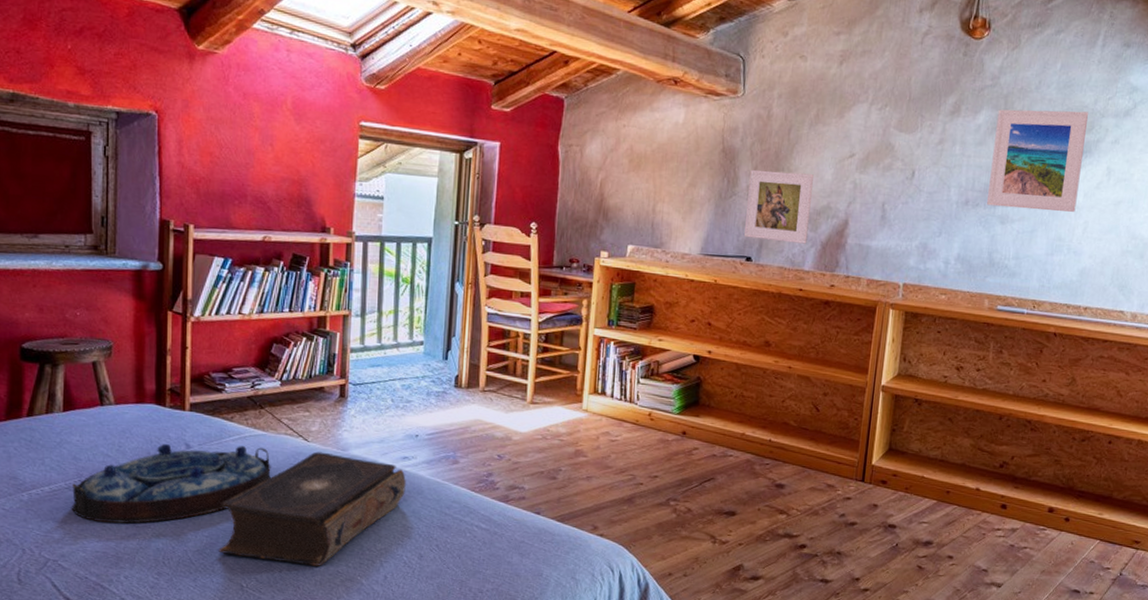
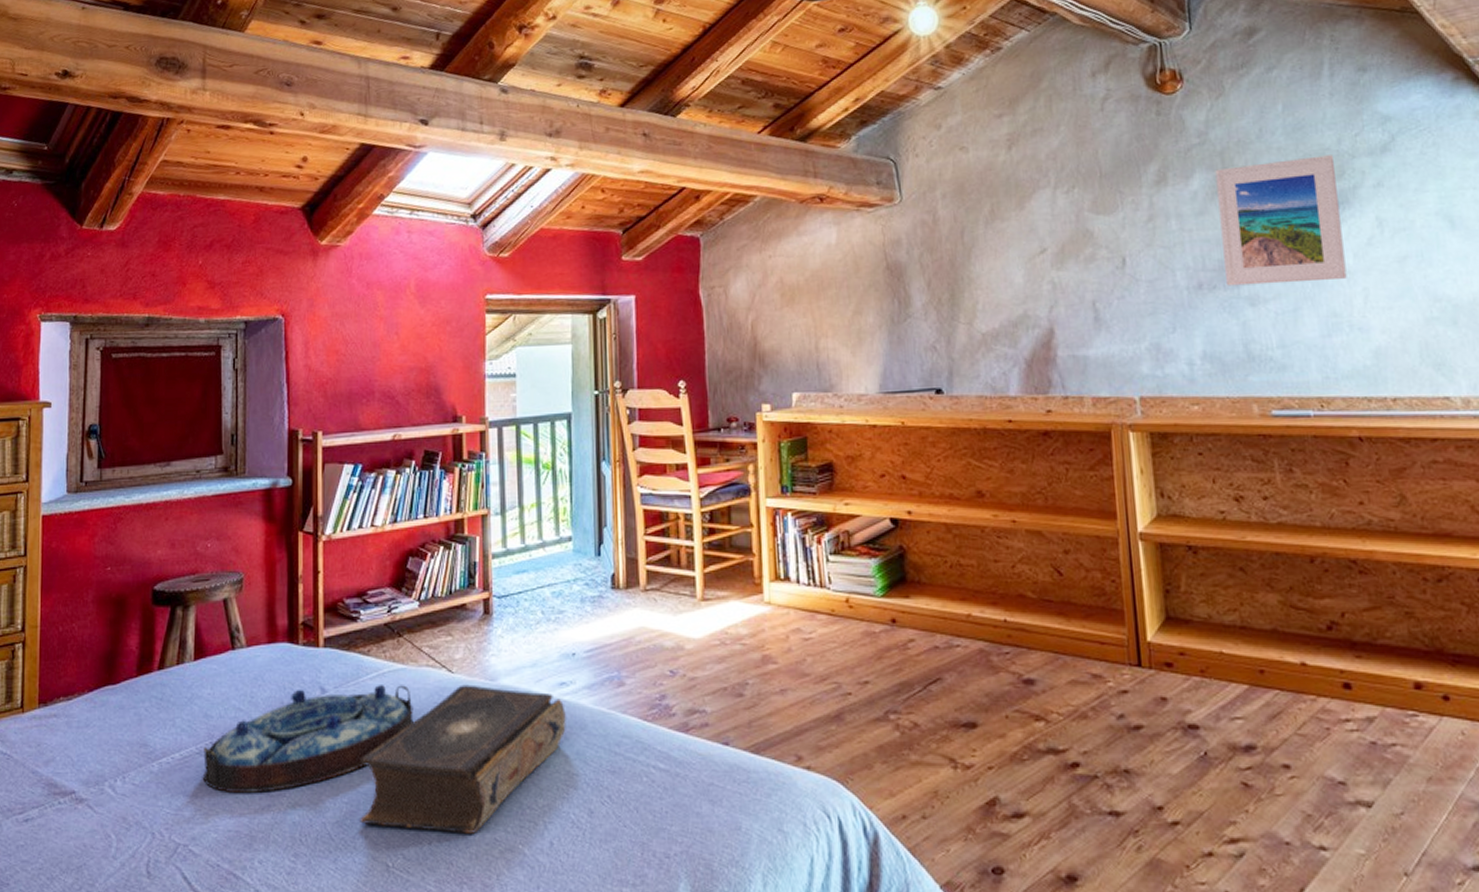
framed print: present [744,169,814,244] -> none [923,280,1007,366]

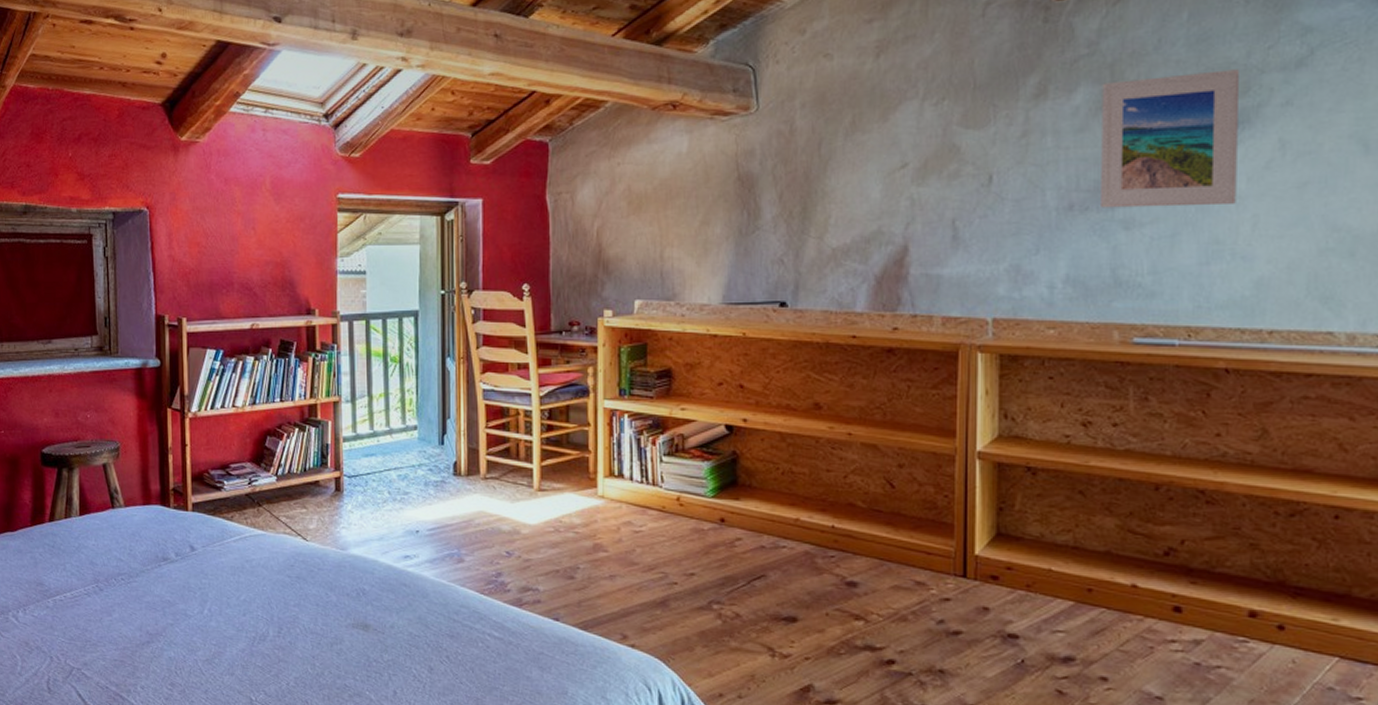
serving tray: present [203,685,414,794] -> none [91,545,273,631]
book: present [360,684,566,834] -> none [226,551,410,679]

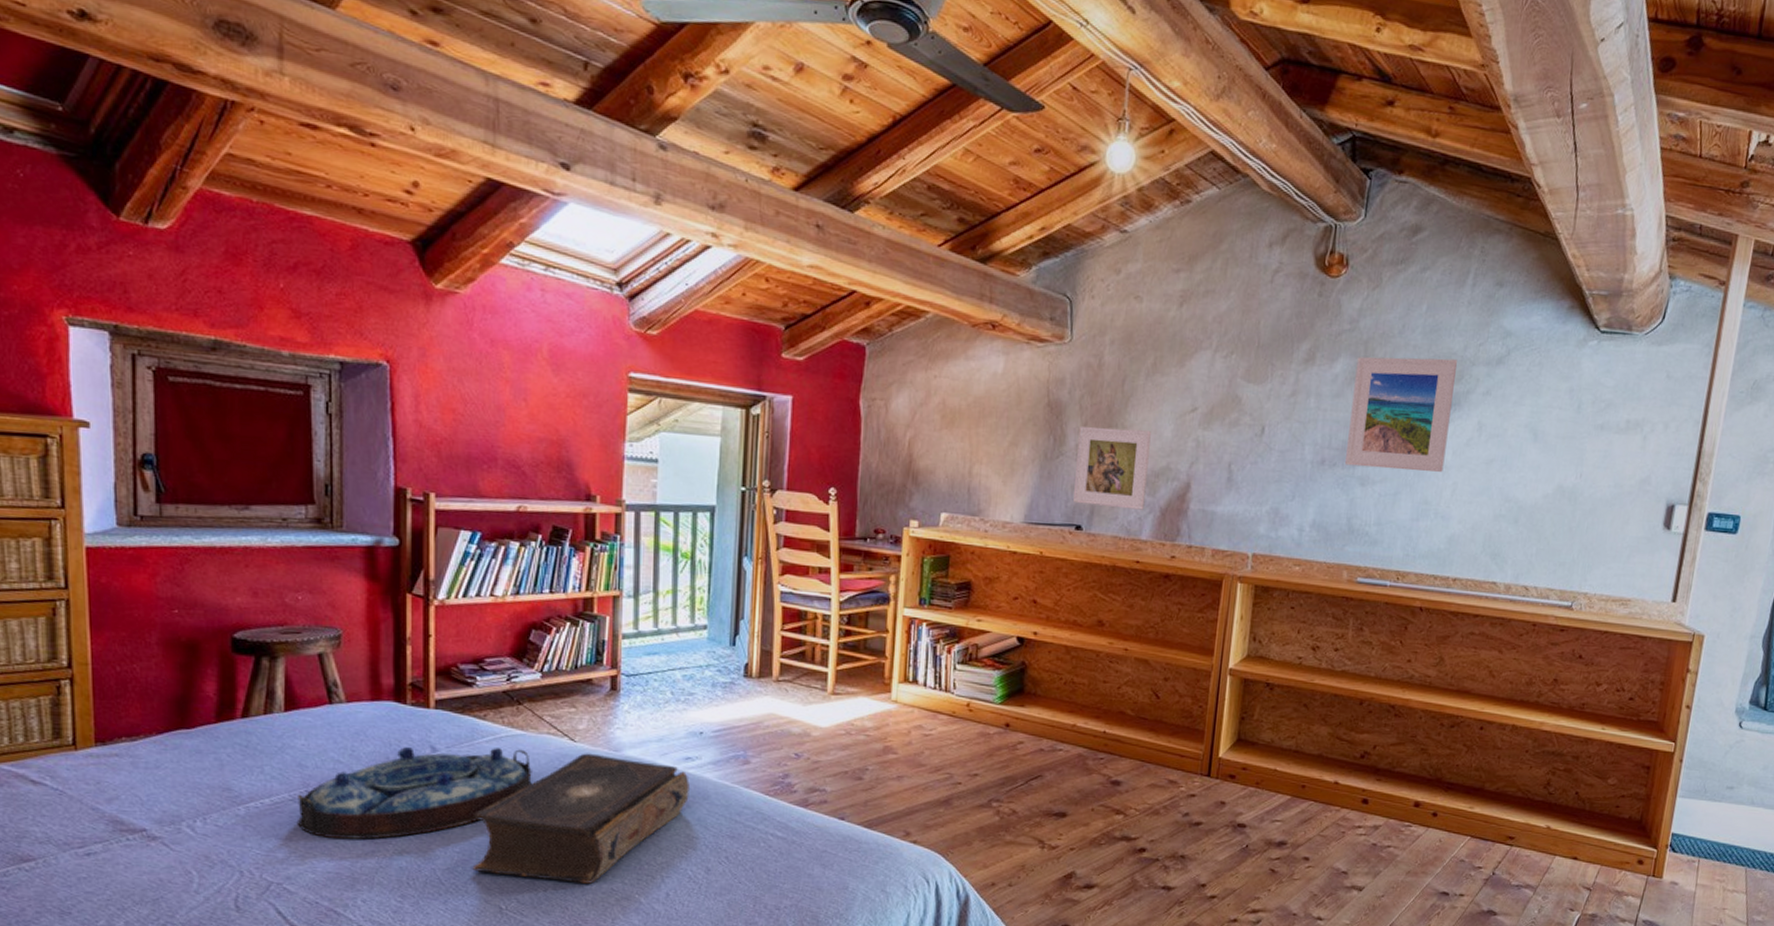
serving tray: none [91,545,273,631] -> present [298,746,532,840]
book: none [226,551,410,679] -> present [472,753,690,884]
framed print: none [775,194,856,280] -> present [1073,425,1151,510]

